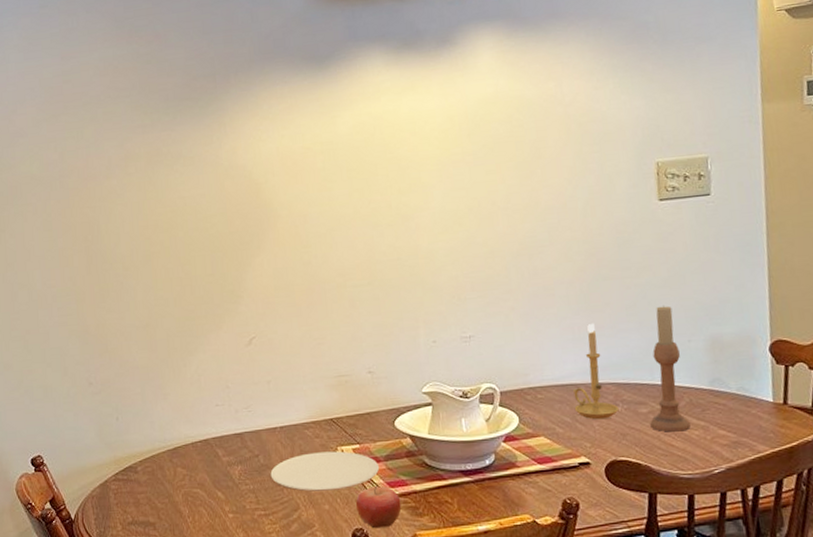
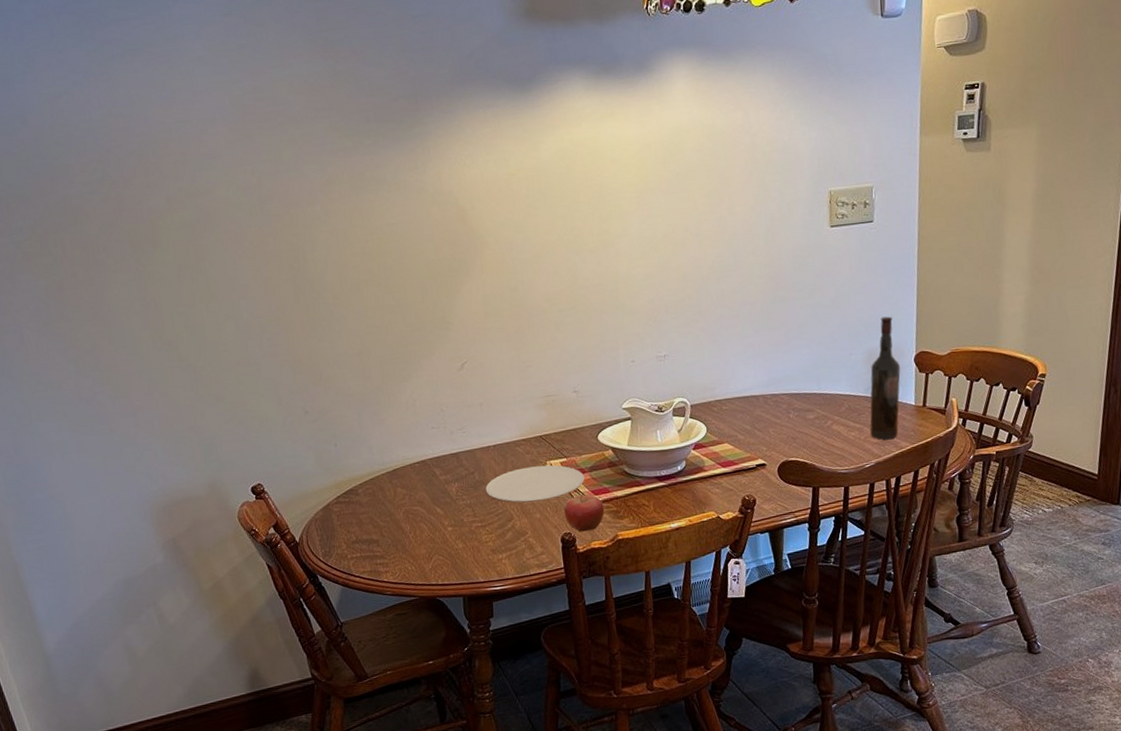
candle holder: present [573,322,619,420] -> none [753,340,791,427]
candlestick: present [650,306,691,432] -> none [816,323,848,435]
wine bottle: none [715,299,754,441] -> present [870,316,901,440]

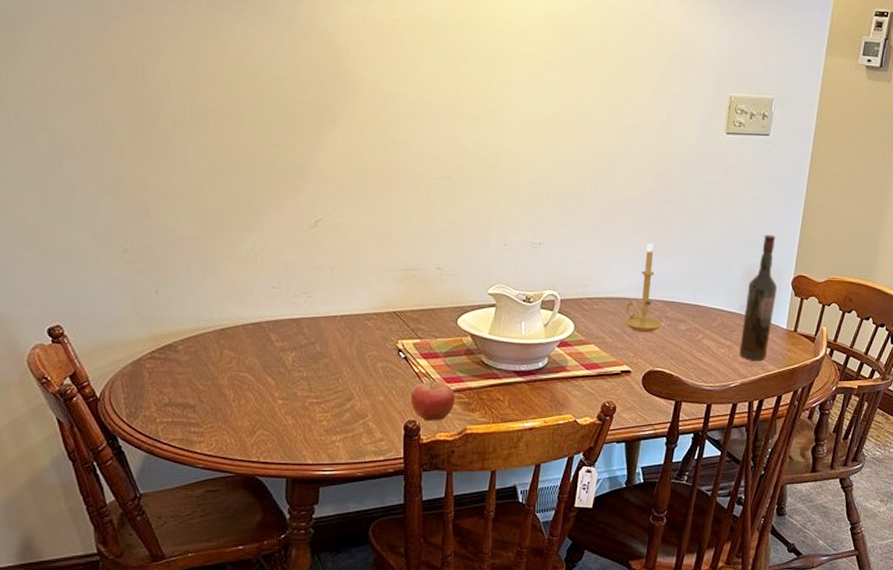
plate: present [485,465,585,504] -> none [326,344,438,384]
candle holder: none [753,340,791,427] -> present [624,242,662,333]

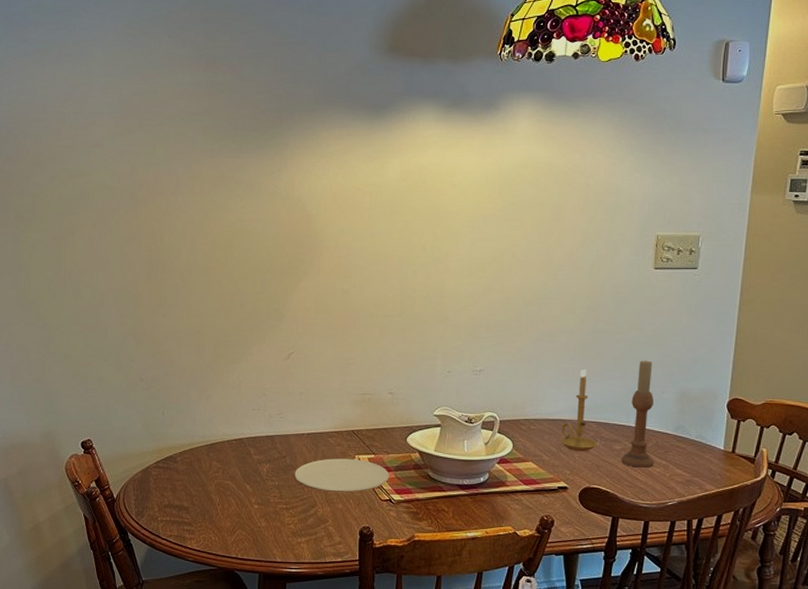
plate: none [326,344,438,384] -> present [294,458,390,493]
fruit: present [410,380,455,421] -> none [365,491,405,528]
candlestick: none [686,234,721,349] -> present [621,360,654,468]
wine bottle: present [739,234,777,360] -> none [676,360,712,480]

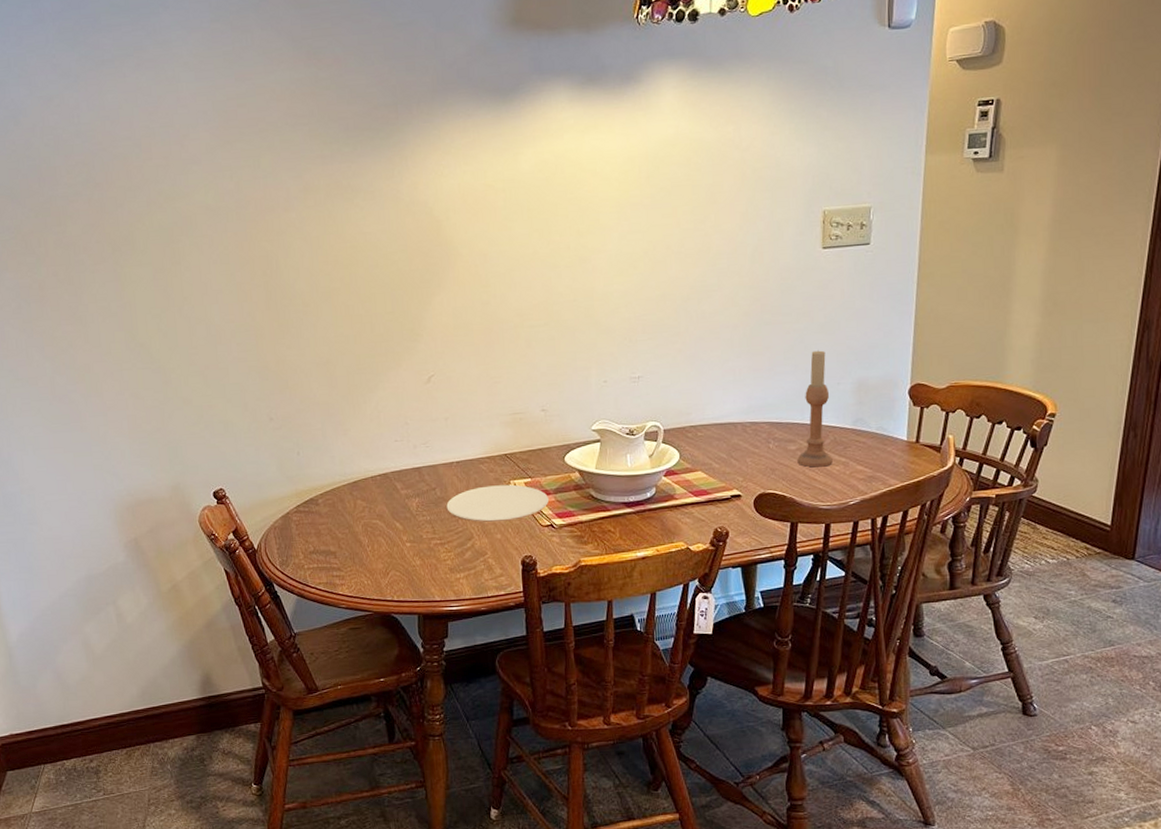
candle holder: present [560,368,597,452] -> none [730,365,771,456]

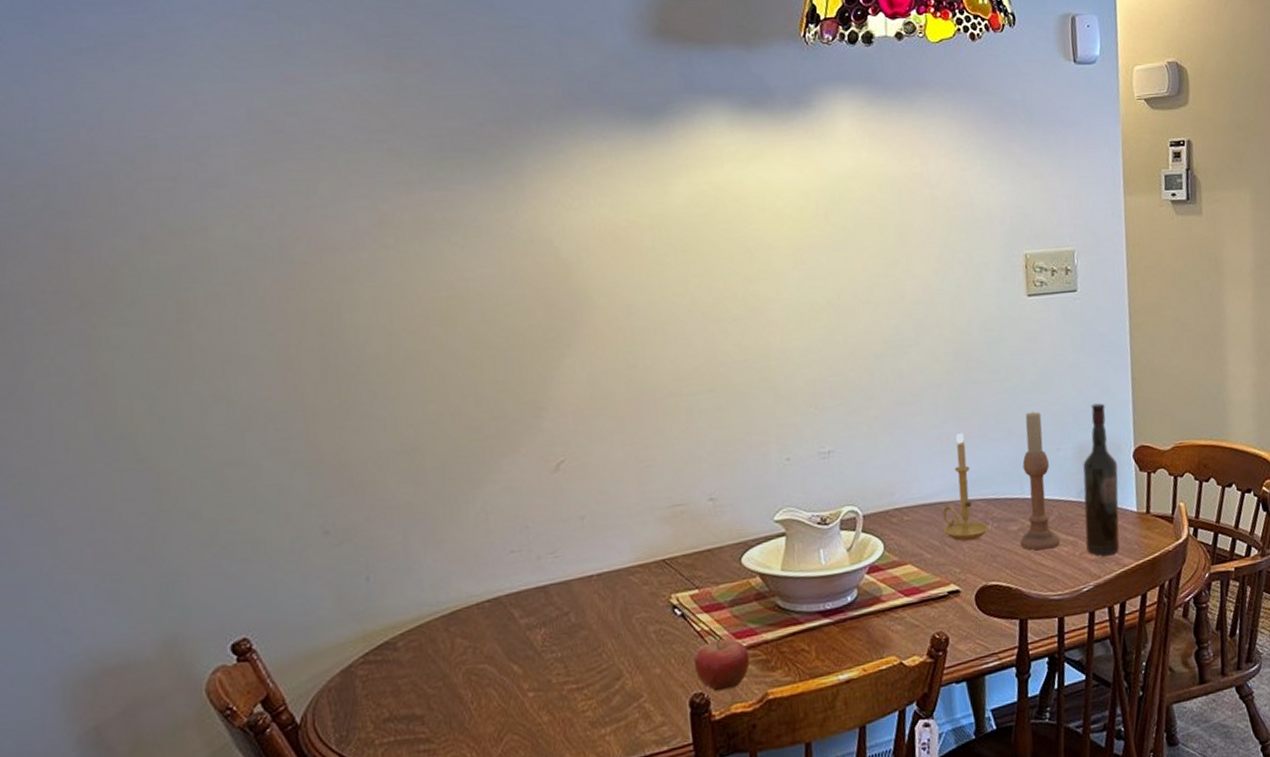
plate: present [446,484,550,523] -> none [584,599,724,655]
fruit: none [525,516,568,556] -> present [693,637,750,692]
candle holder: none [730,365,771,456] -> present [942,432,989,542]
wine bottle: none [856,345,893,476] -> present [1082,403,1120,556]

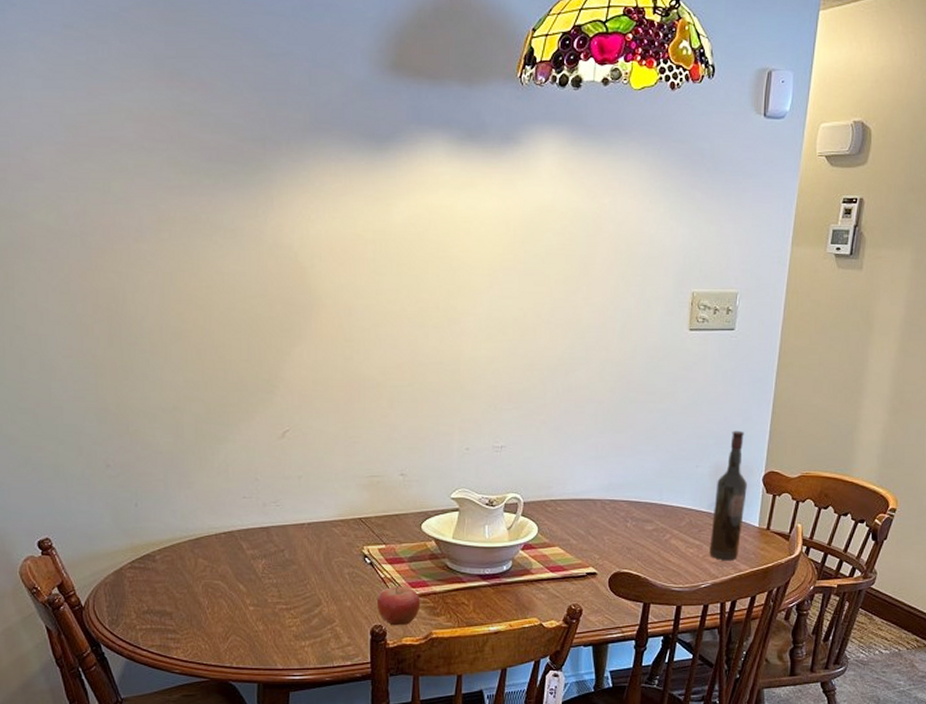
candle holder: present [942,432,989,542] -> none [589,442,628,534]
candlestick: present [1020,411,1060,551] -> none [653,432,687,549]

